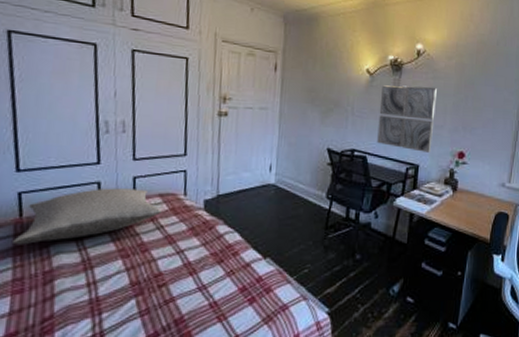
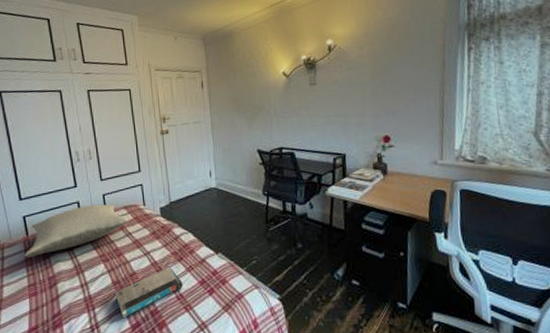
book: none [131,270,219,327] -> present [115,267,183,319]
wall art: present [377,85,438,153] -> none [299,77,356,141]

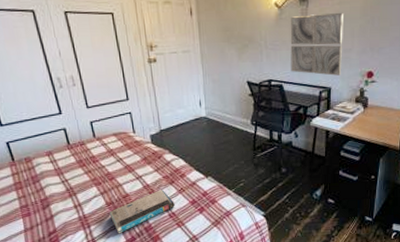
pillow: present [25,204,128,258] -> none [12,131,118,182]
wall art: none [299,77,356,141] -> present [290,12,344,76]

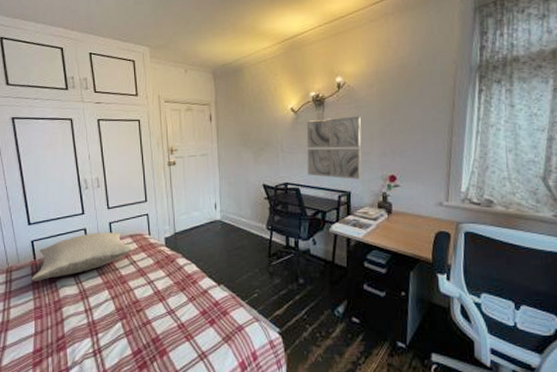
pillow: none [12,131,118,182] -> present [32,232,133,281]
book: present [109,189,175,234] -> none [118,297,185,345]

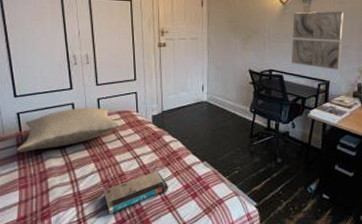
book: none [118,297,185,345] -> present [103,171,168,215]

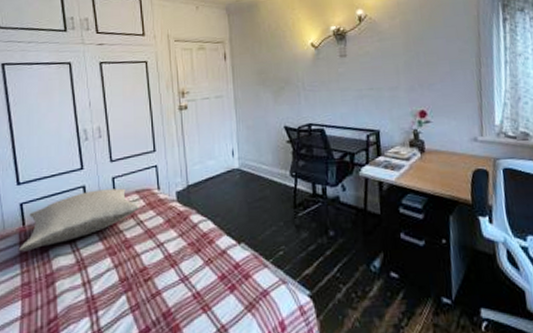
book: present [103,171,168,215] -> none [122,260,200,323]
wall art: present [291,11,345,70] -> none [329,49,390,117]

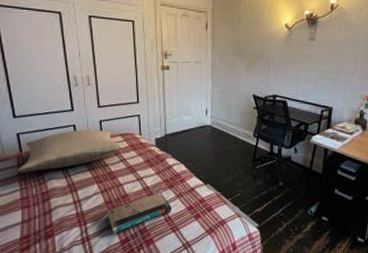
book: none [122,260,200,323] -> present [106,193,172,234]

